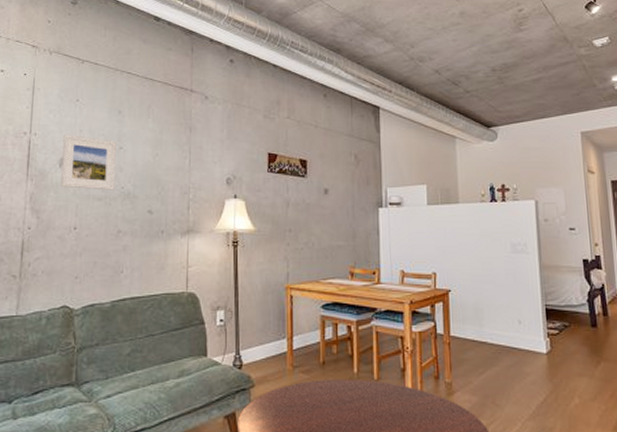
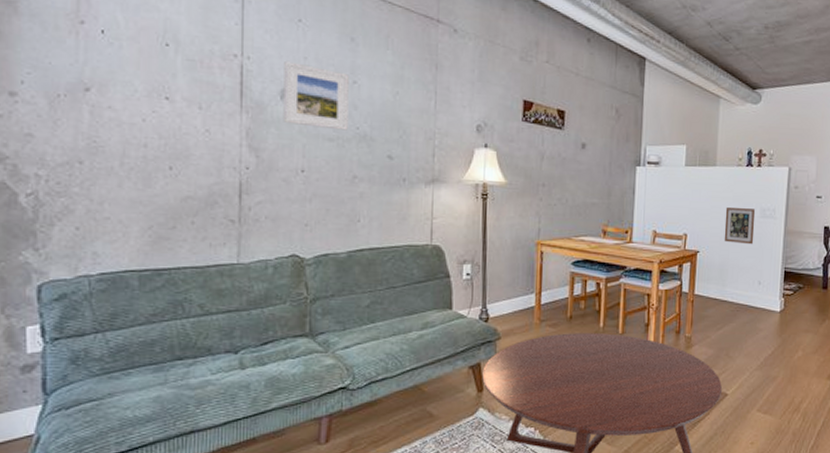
picture frame: none [473,243,508,281] -> present [724,206,756,245]

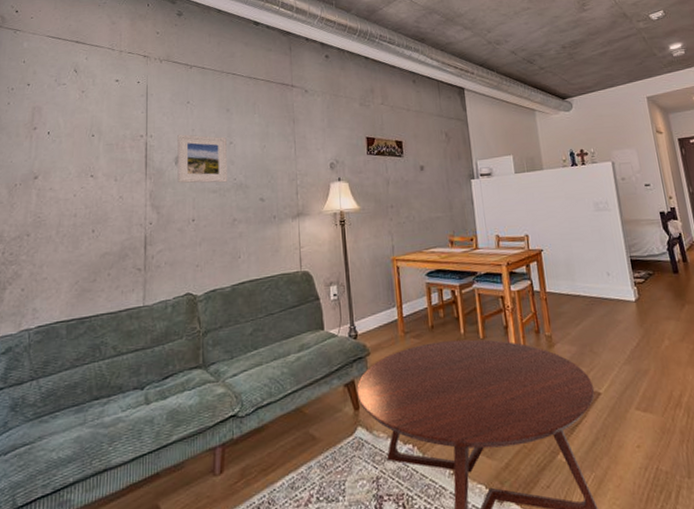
picture frame: present [724,206,756,245] -> none [560,204,594,239]

